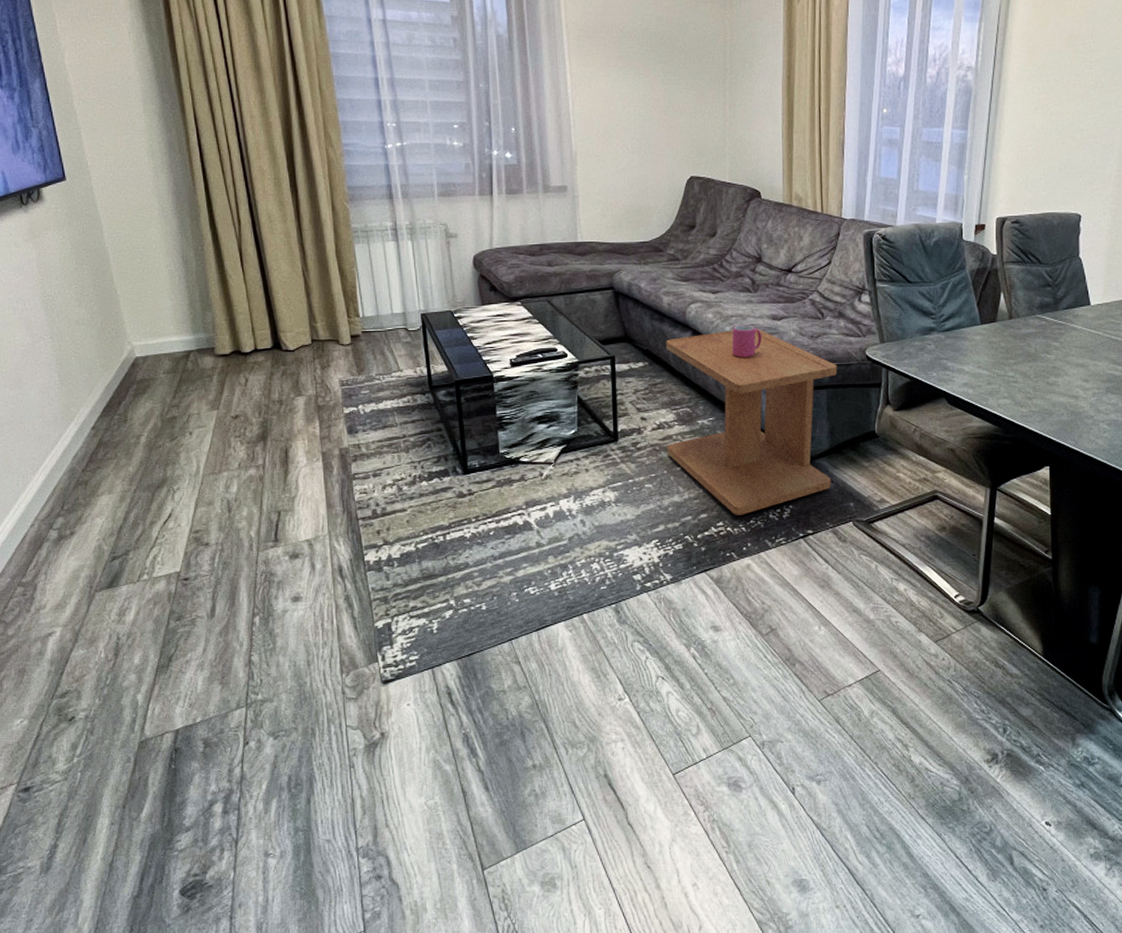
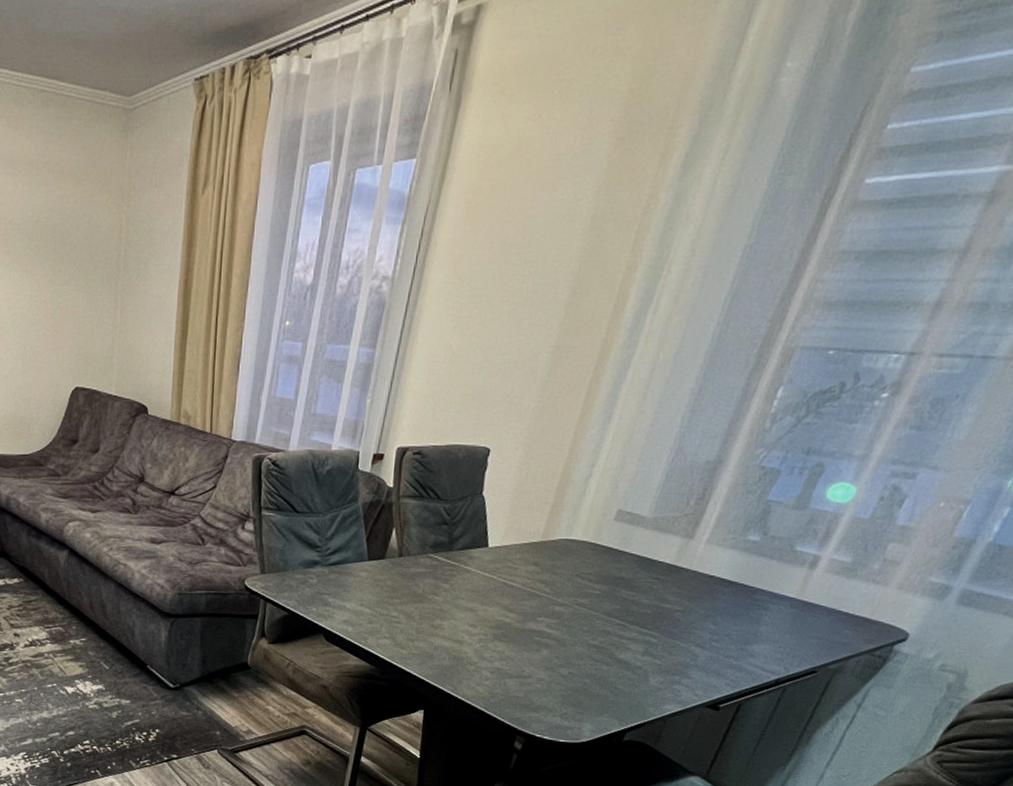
side table: present [666,328,838,515] -> none [39,551,215,735]
mug: present [731,325,762,358] -> none [107,546,140,580]

